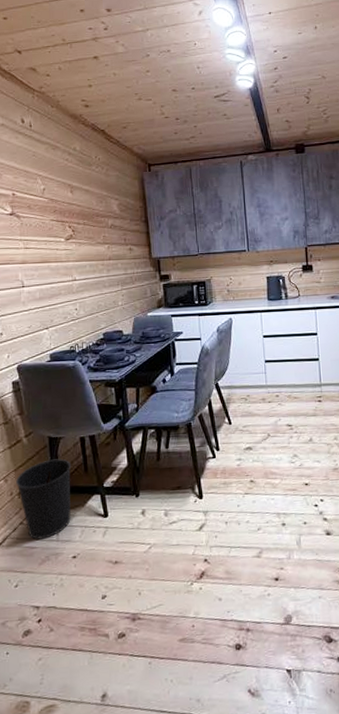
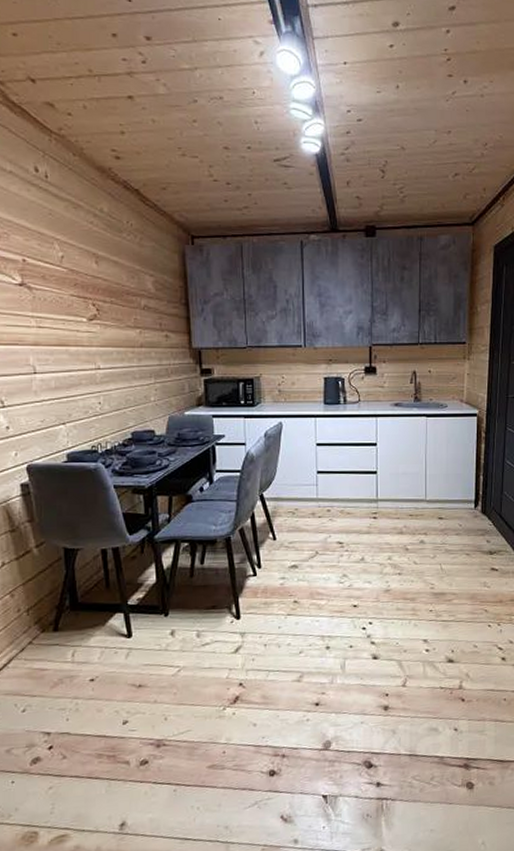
wastebasket: present [16,458,72,540] -> none [24,572,91,661]

